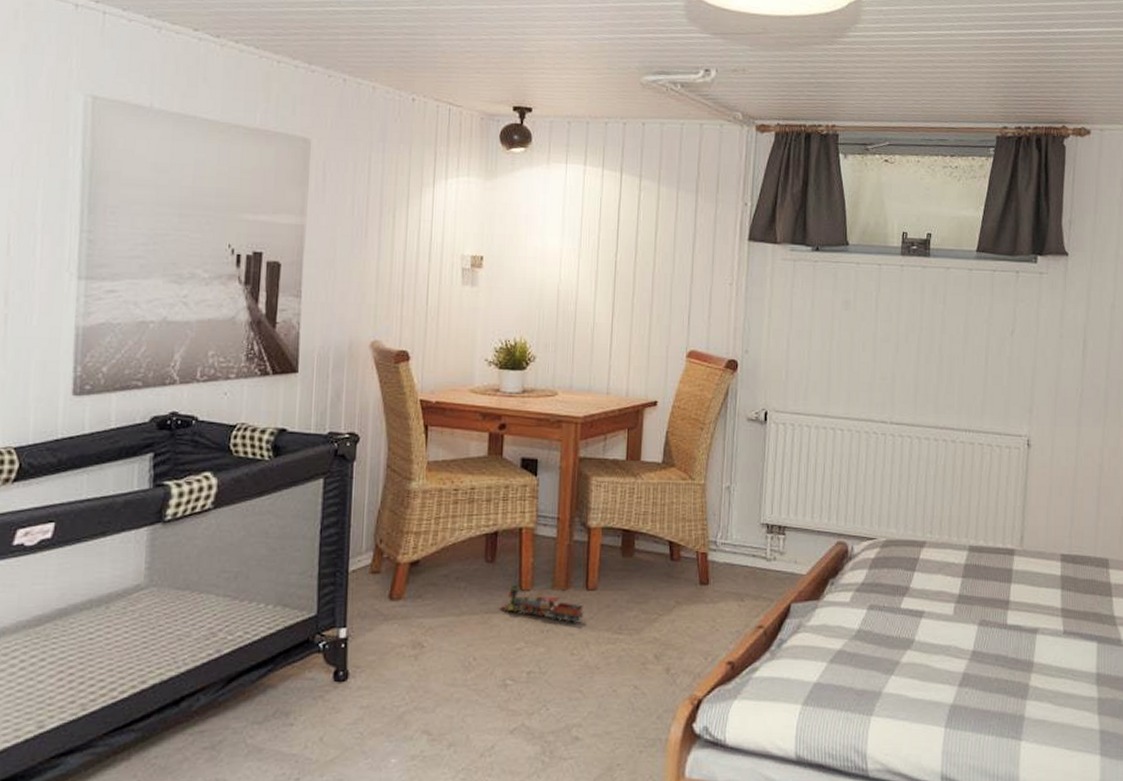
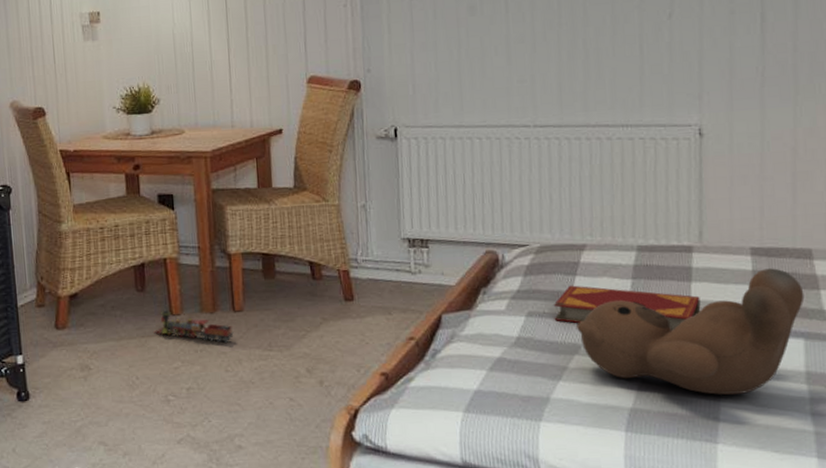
hardback book: none [892,580,1017,630] -> present [554,285,701,331]
teddy bear: none [911,575,1100,693] -> present [576,268,805,395]

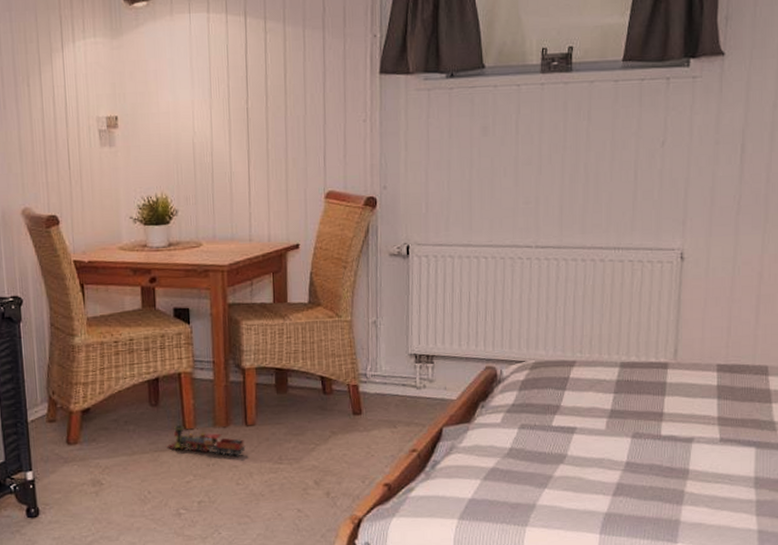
hardback book: present [554,285,701,331] -> none [543,399,671,441]
teddy bear: present [576,268,805,395] -> none [563,383,759,499]

